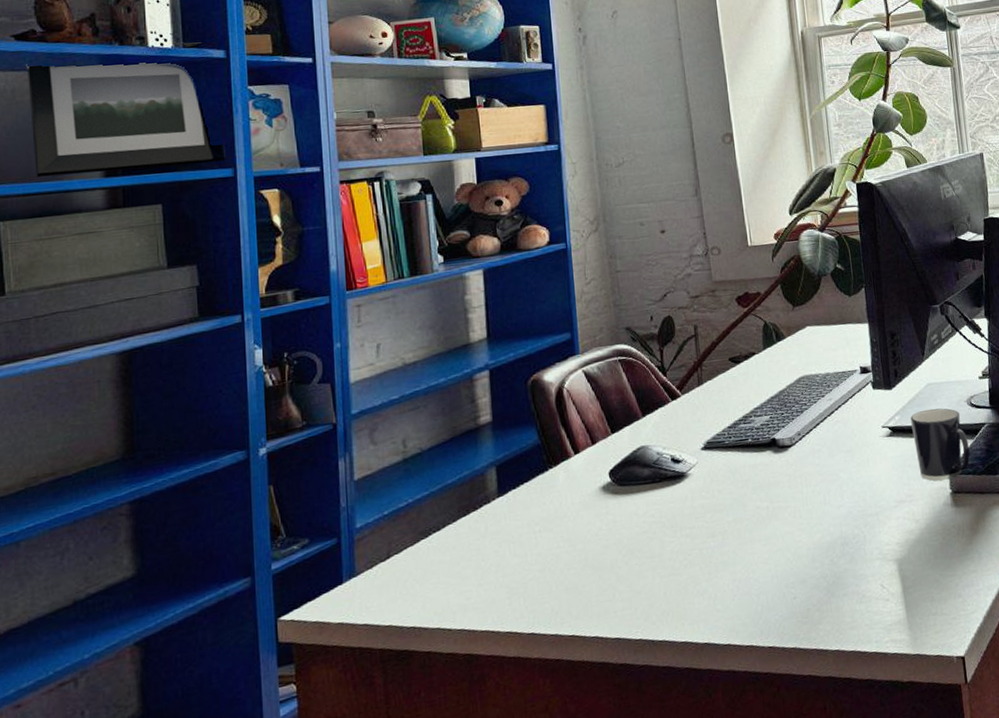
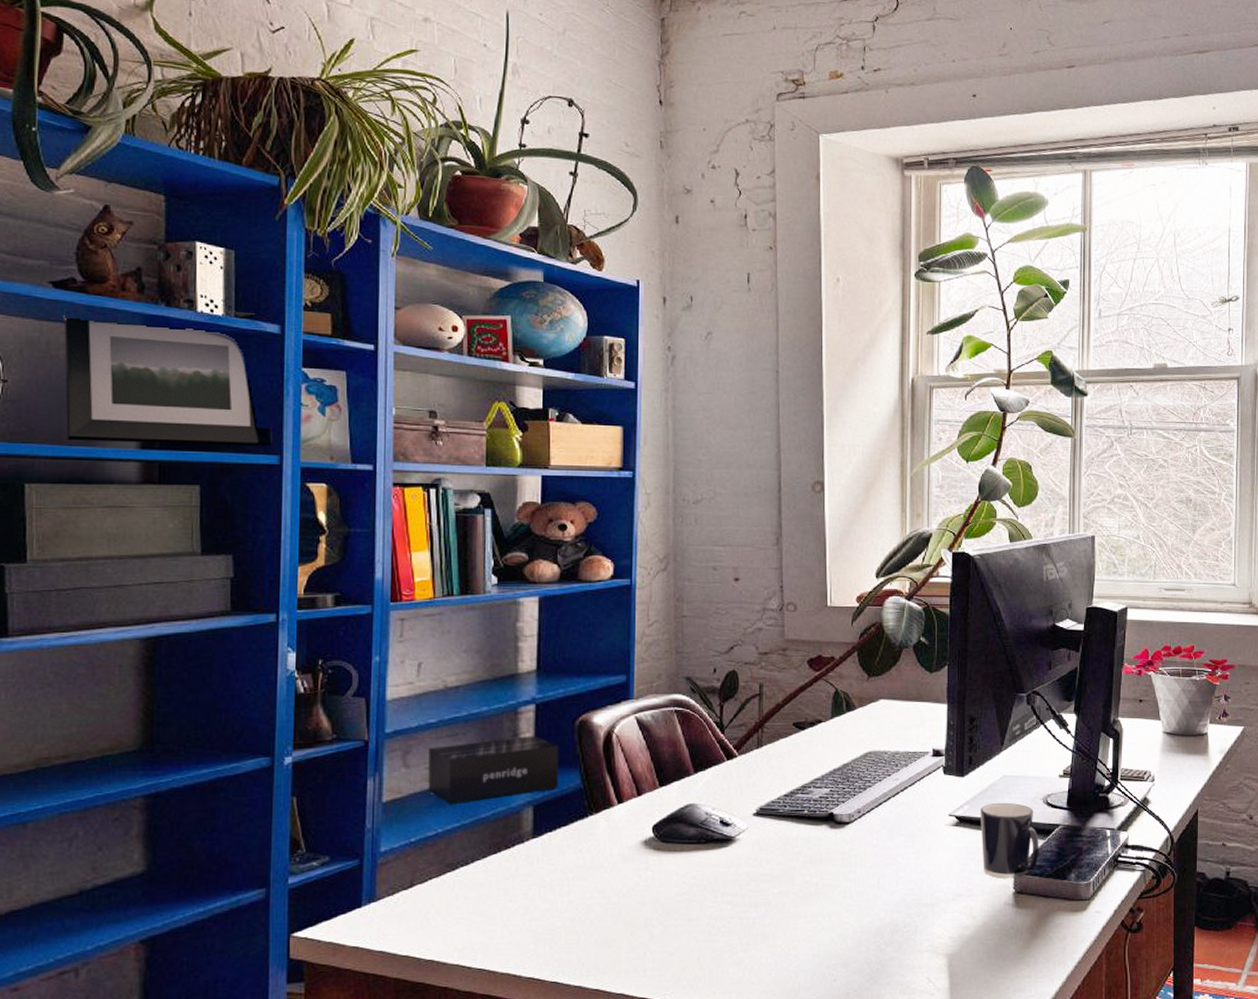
box: none [393,399,518,475] -> present [428,736,559,805]

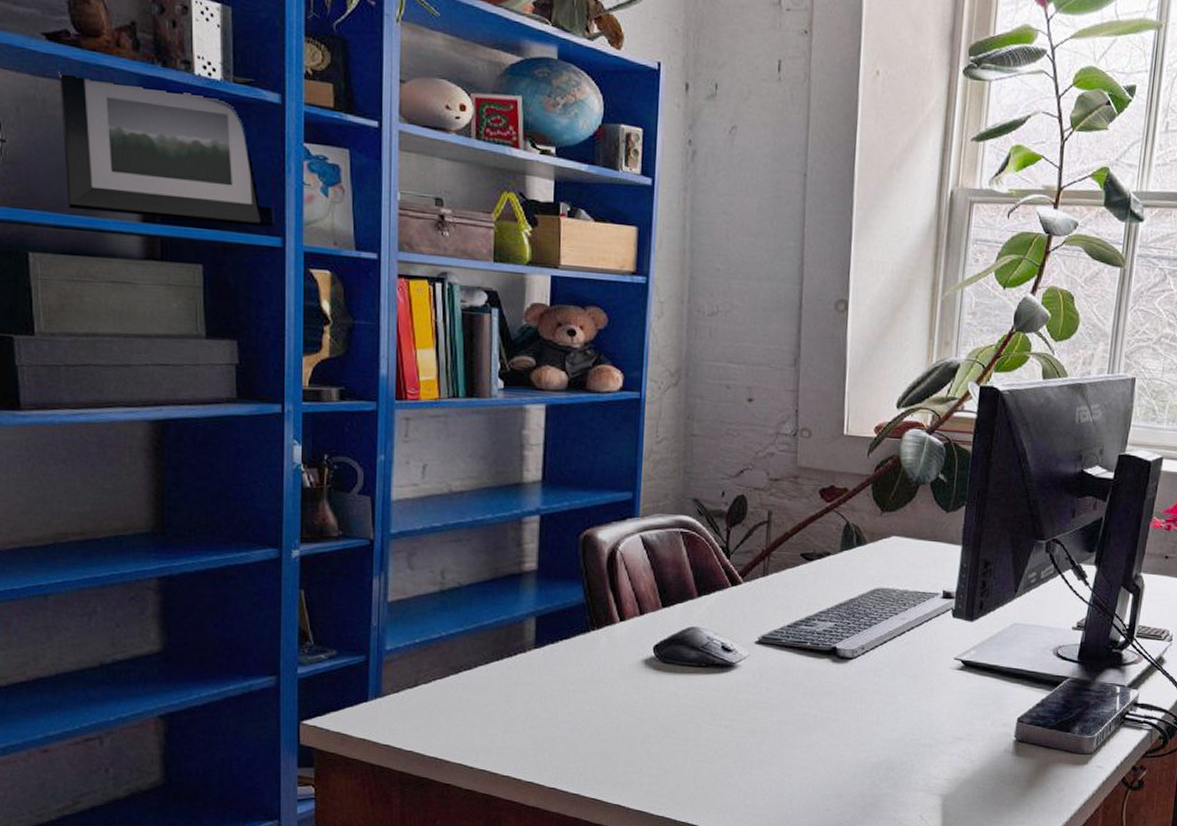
box: present [428,736,559,805] -> none [432,546,563,610]
mug: present [980,802,1039,879] -> none [985,650,1046,727]

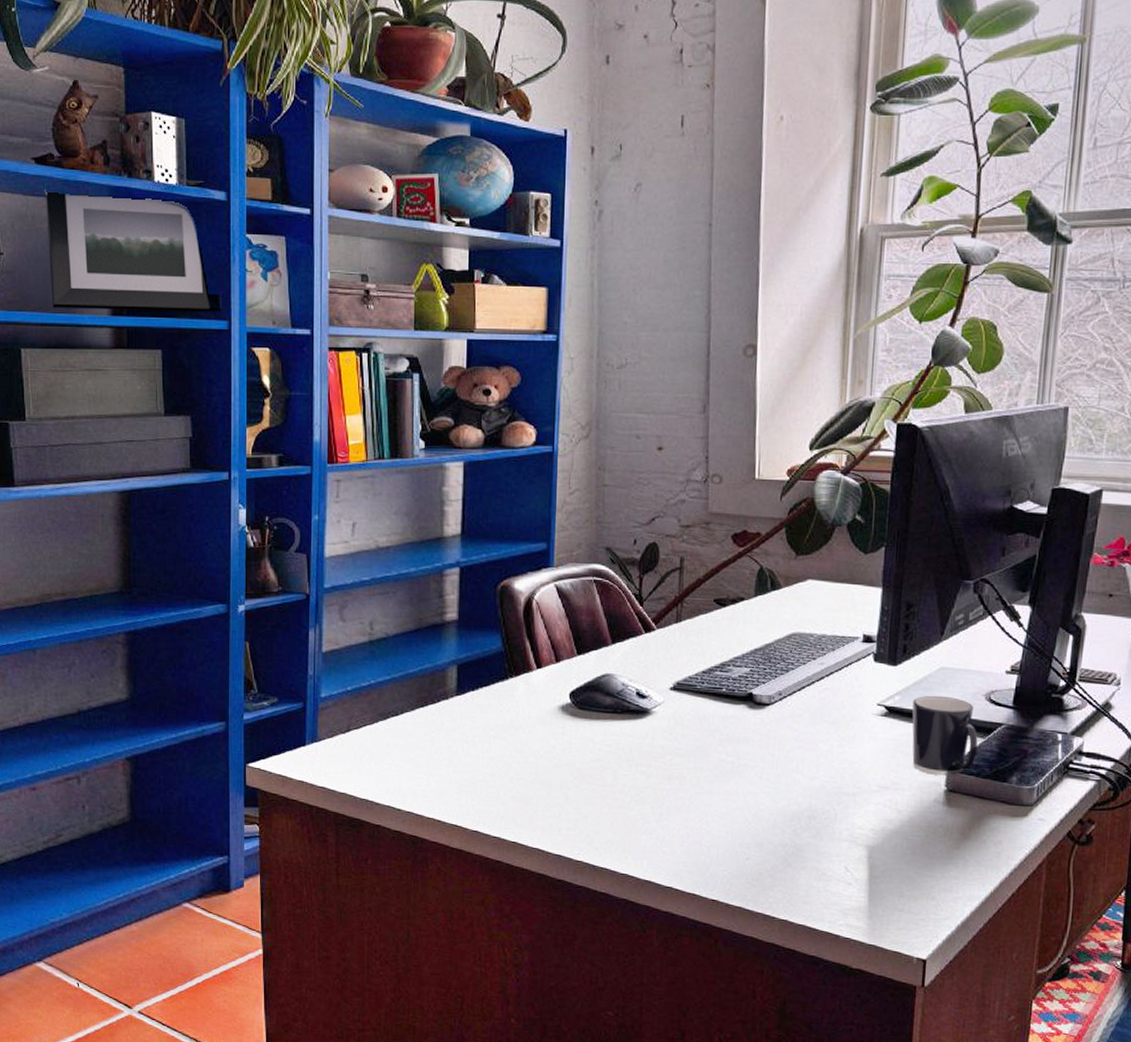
mug: none [985,650,1046,727] -> present [912,695,978,776]

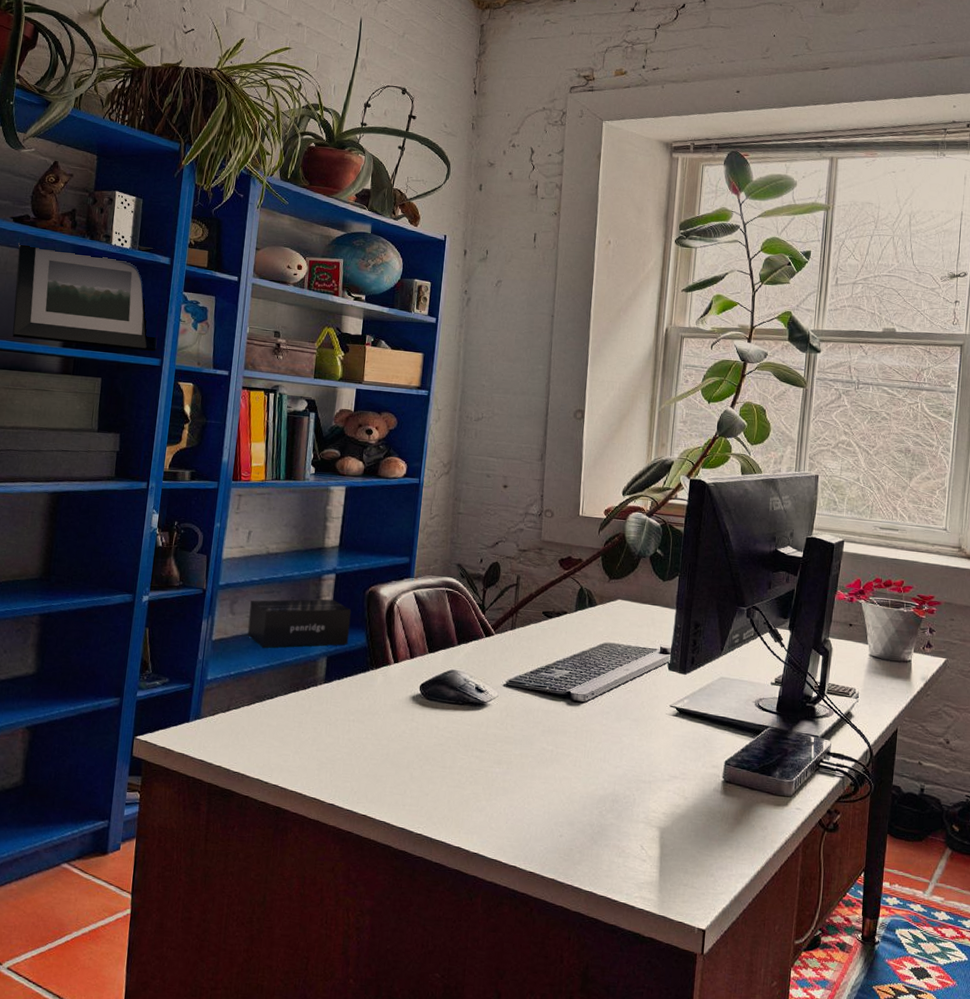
box: none [362,598,482,659] -> present [247,599,351,648]
mug: present [912,695,978,776] -> none [697,700,749,769]

